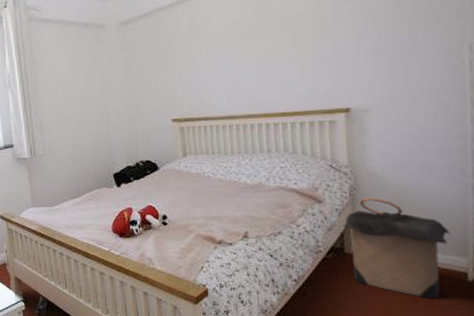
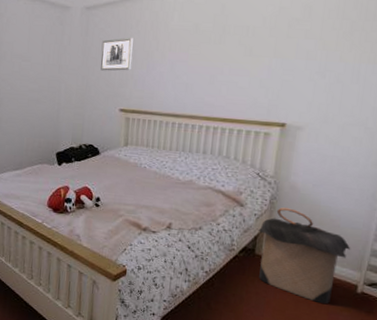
wall art: none [143,45,177,83] -> present [100,37,133,71]

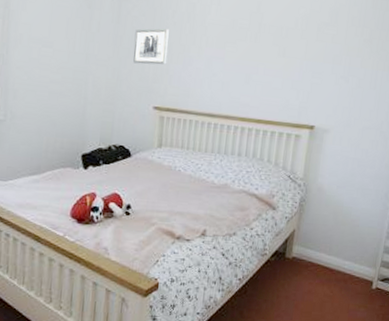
laundry hamper: present [258,207,351,305] -> none [288,209,368,302]

